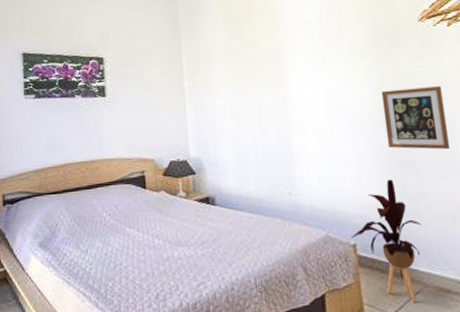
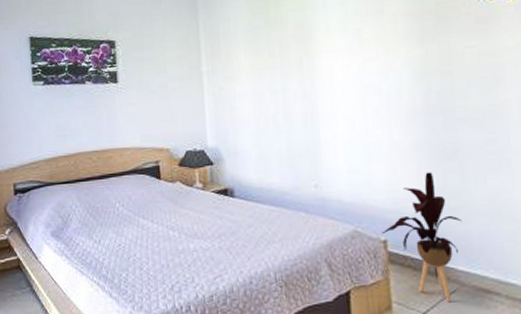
picture frame: present [381,86,451,150] -> none [424,69,502,140]

